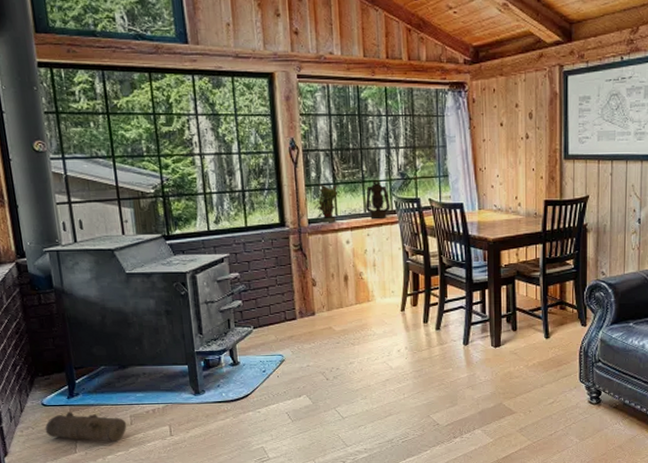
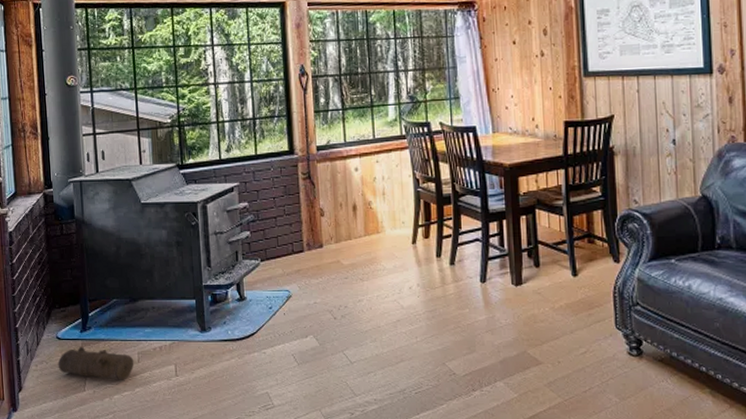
potted plant: present [314,184,337,223] -> none [322,110,346,150]
lantern: present [365,180,390,218] -> none [373,104,400,144]

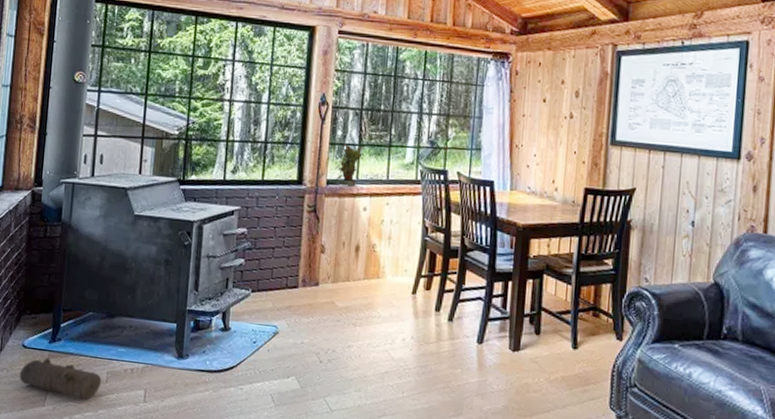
potted plant: none [322,110,346,150] -> present [335,143,362,187]

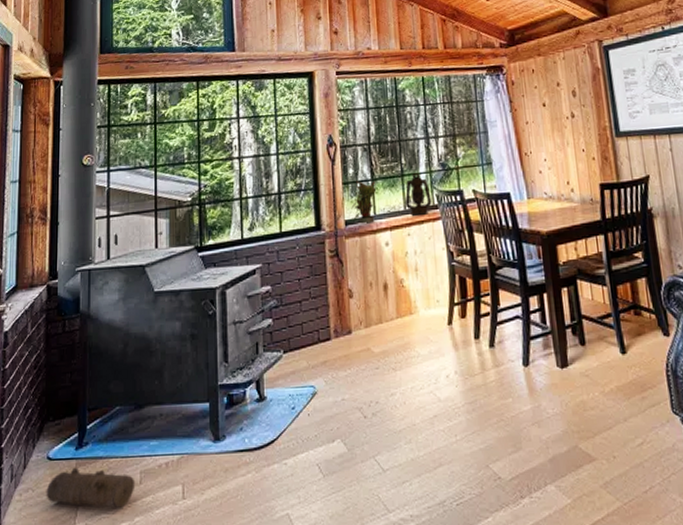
lantern: none [388,146,416,188] -> present [404,173,432,216]

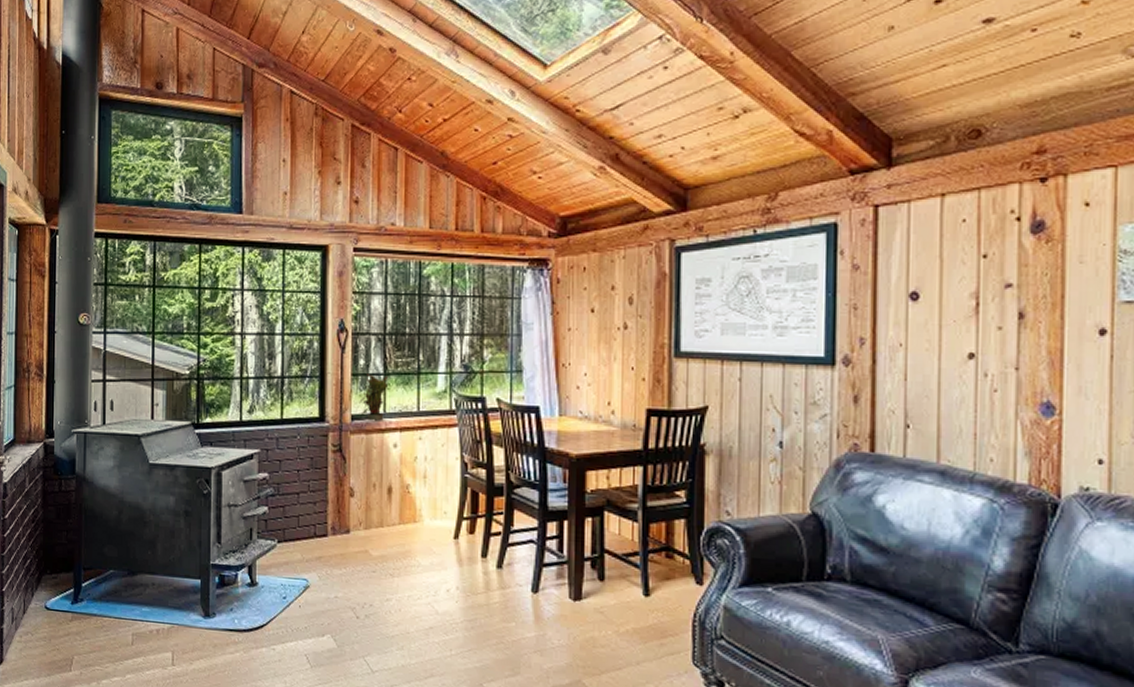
decorative log: present [46,467,136,508] -> none [44,619,128,664]
lantern: present [404,173,432,216] -> none [418,372,449,419]

